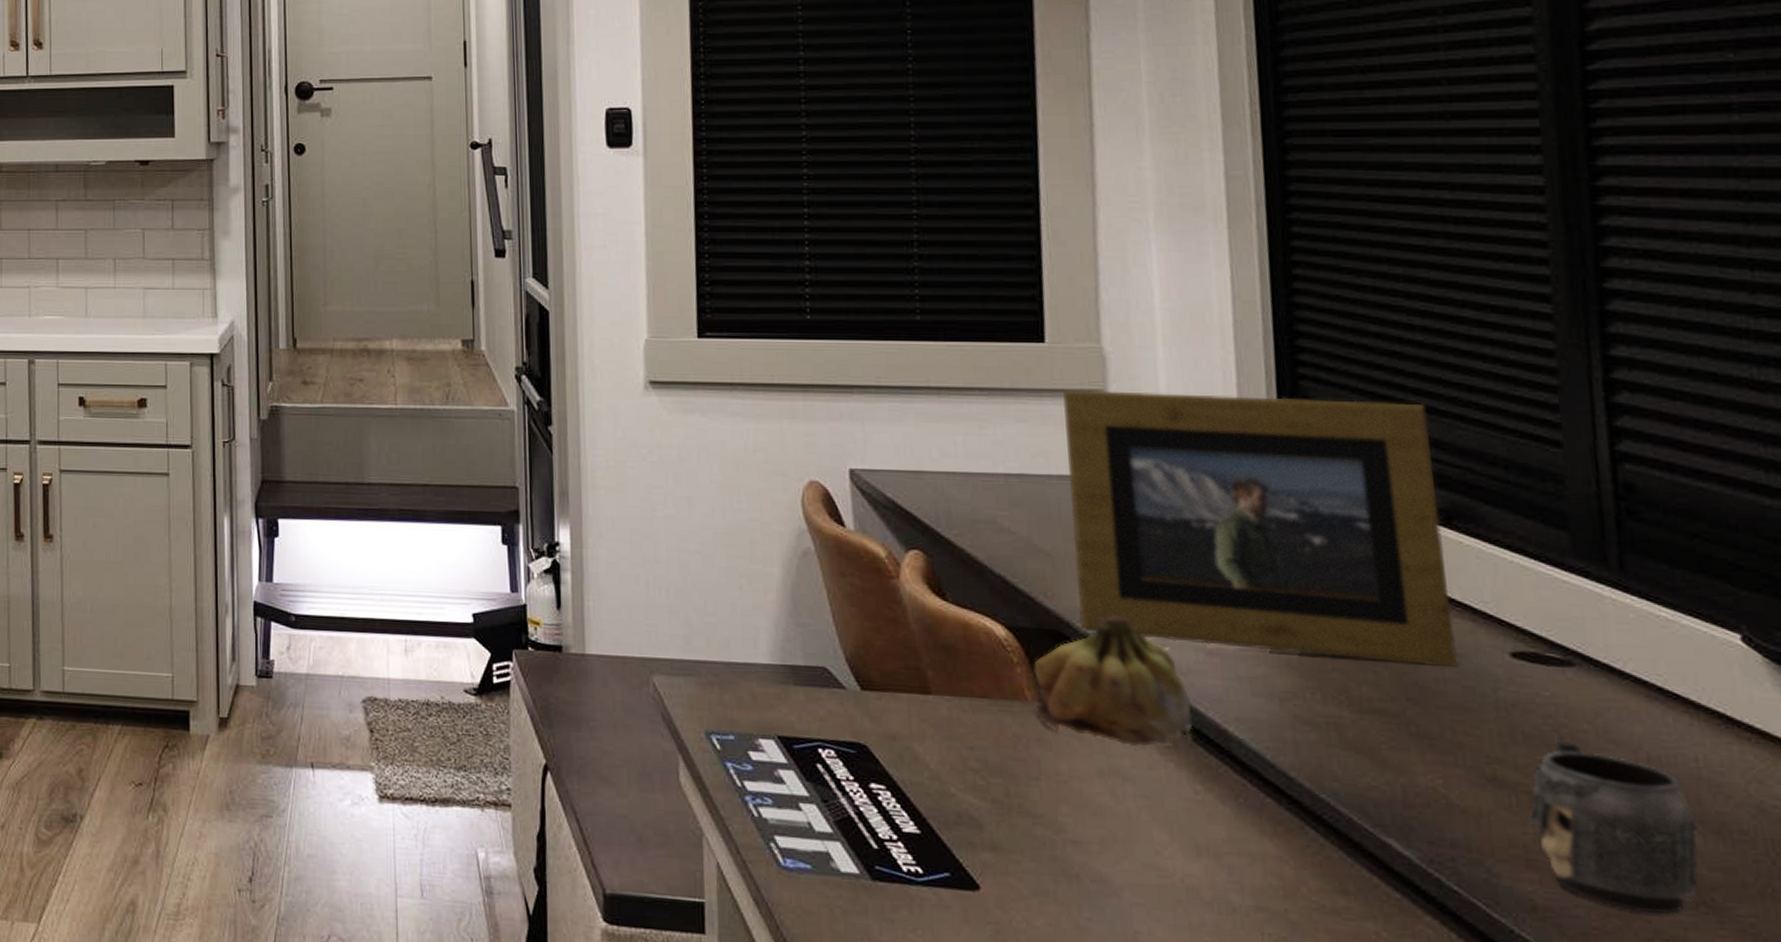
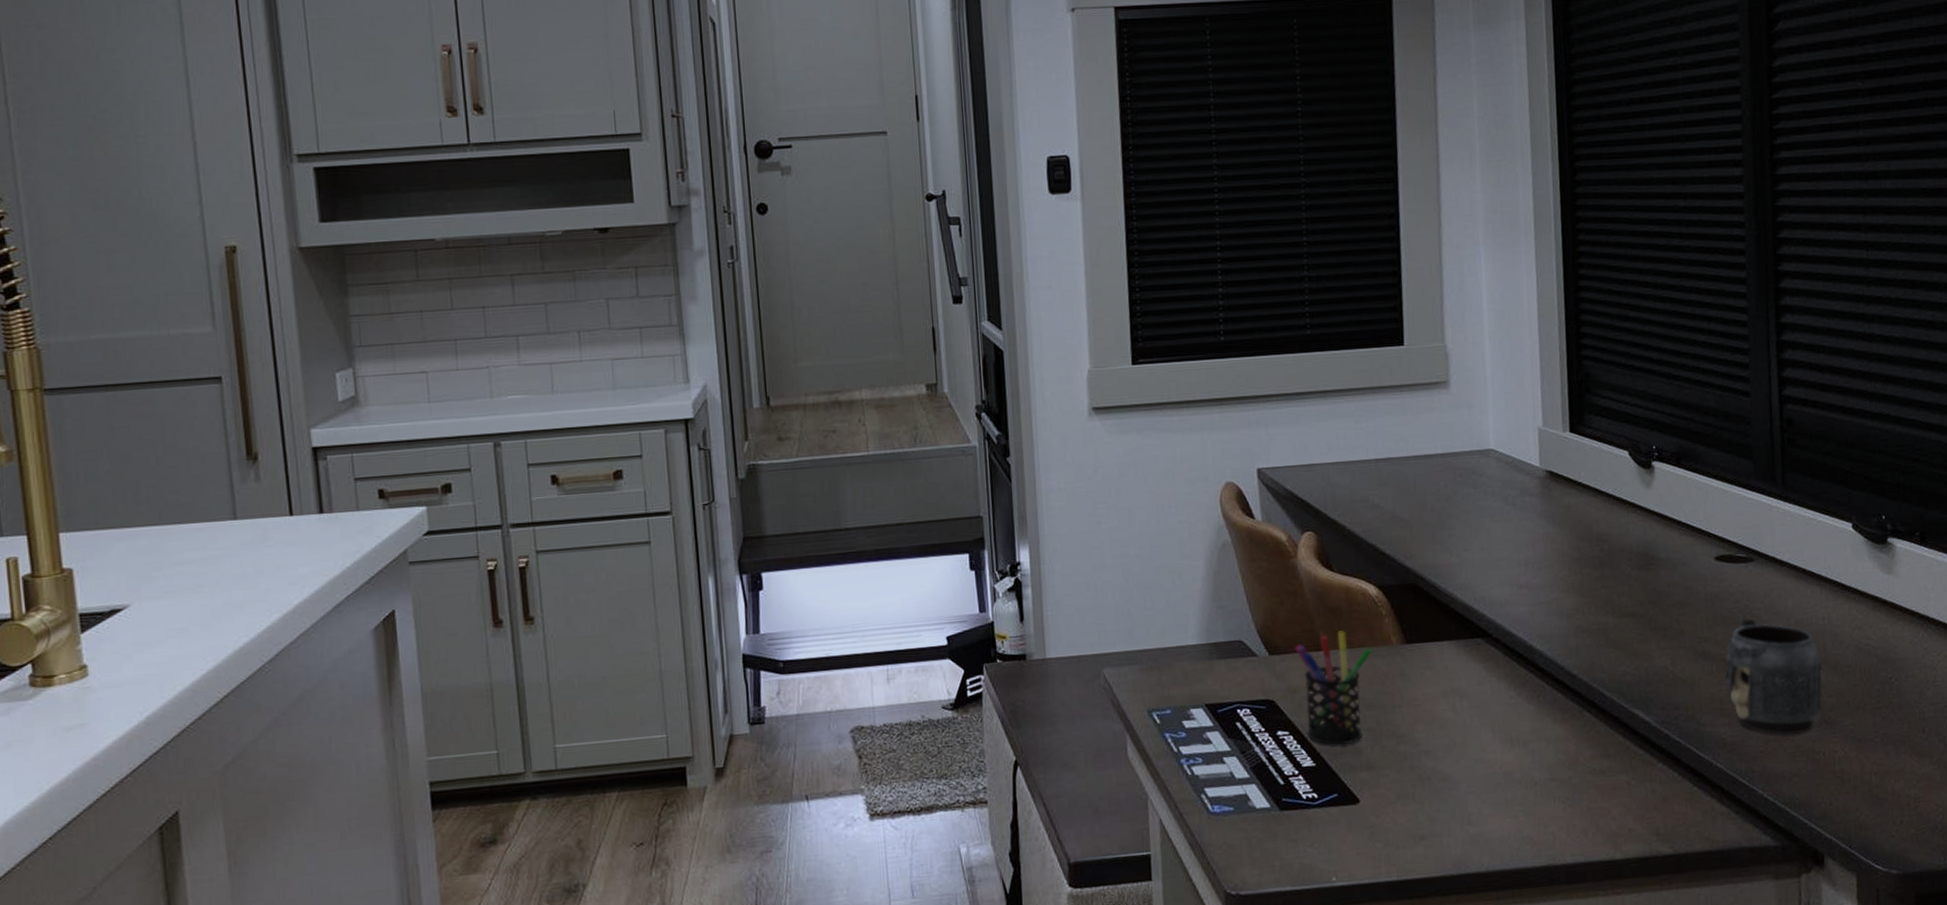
pen holder: none [895,674,999,815] -> present [1295,630,1372,746]
fruit: present [1033,615,1193,747] -> none [1397,566,1509,669]
picture frame: present [1063,388,1458,667] -> none [1417,371,1682,582]

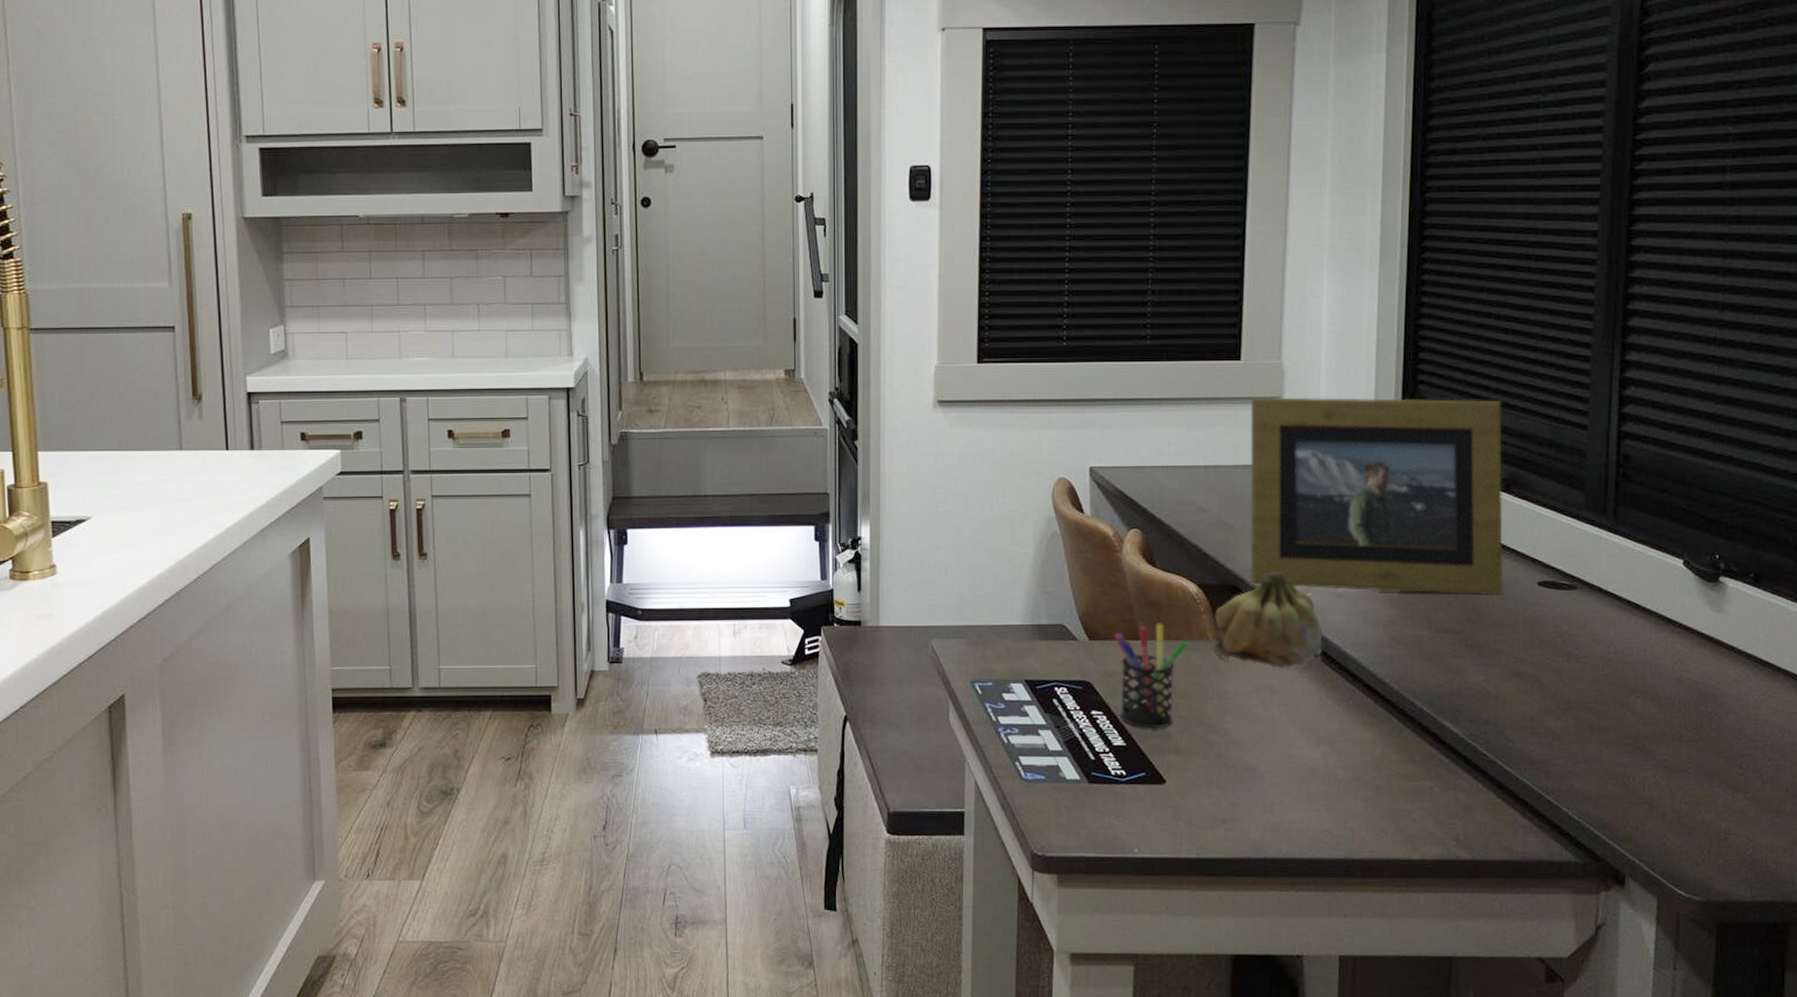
fruit: none [1397,566,1509,669] -> present [1214,571,1323,668]
picture frame: none [1417,371,1682,582] -> present [1251,396,1504,596]
mug: present [1723,617,1823,735] -> none [1537,641,1640,759]

